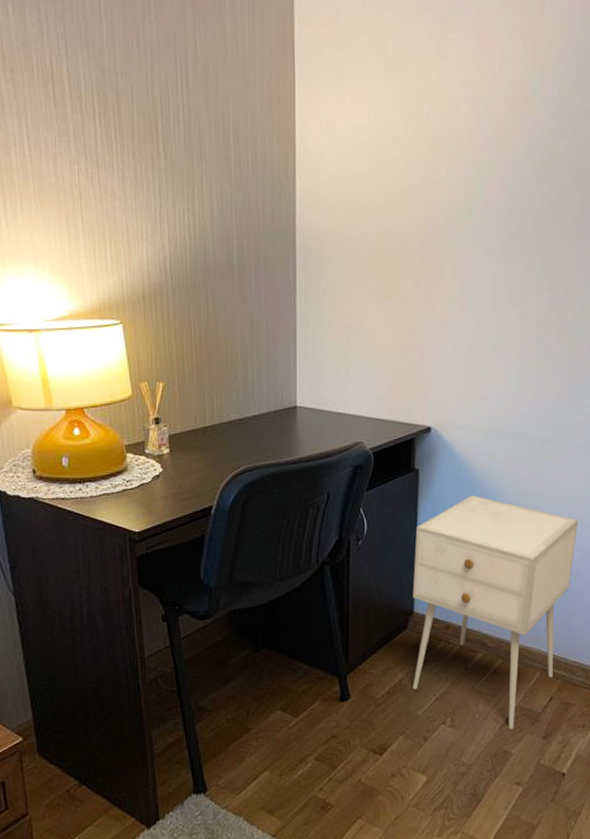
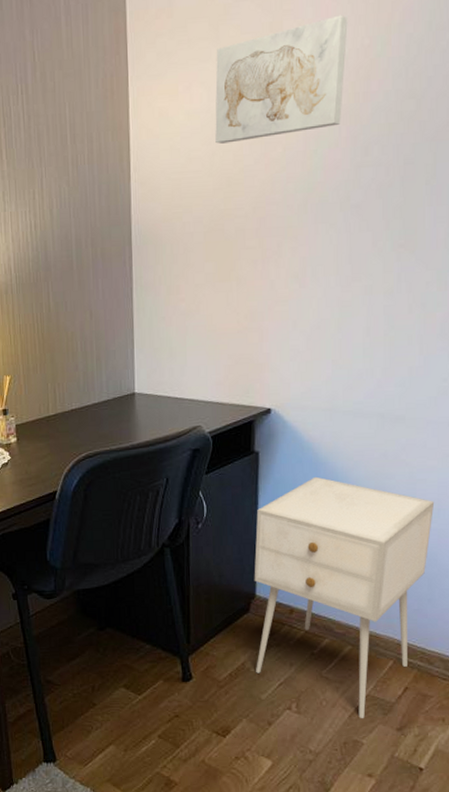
wall art: none [381,50,508,162] -> present [215,14,348,144]

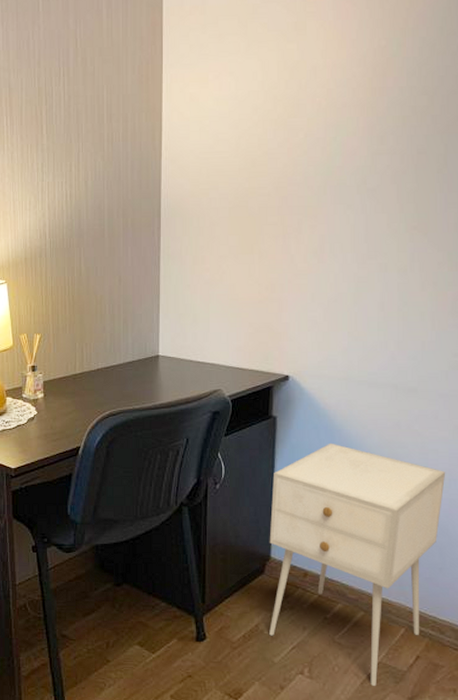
wall art: present [215,14,348,144] -> none [242,18,366,128]

